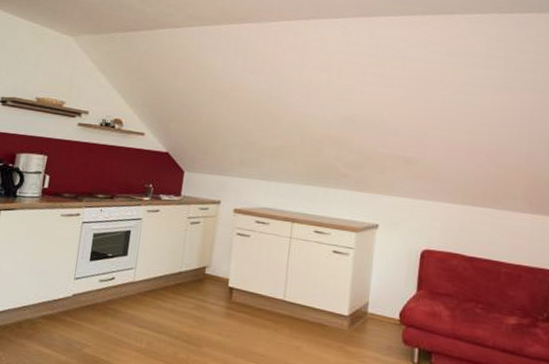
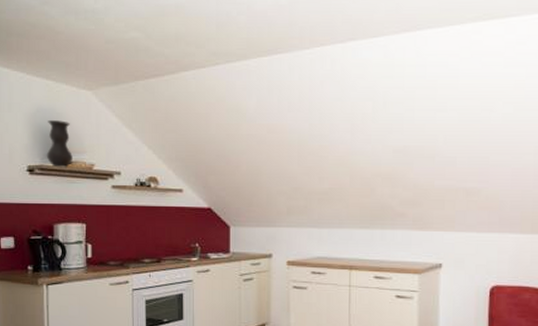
vase: none [20,58,49,103] -> present [46,120,73,168]

